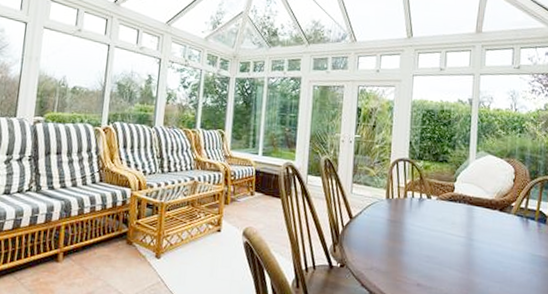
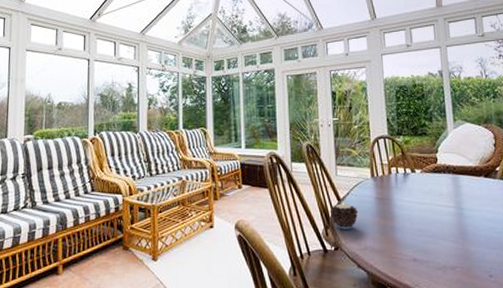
candle: none [340,220,369,248] -> present [329,202,359,229]

